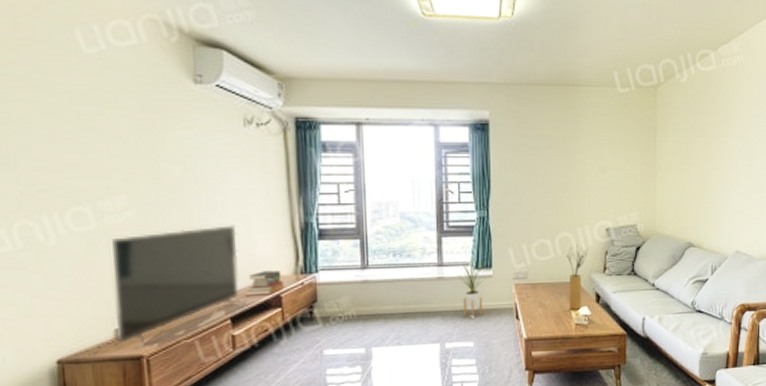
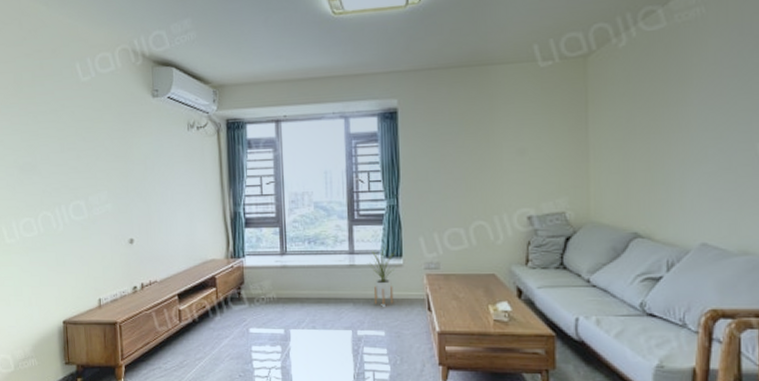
television: present [112,225,246,347] -> none [98,215,189,315]
books: present [245,270,284,296] -> none [189,254,218,276]
vase: present [567,244,589,310] -> none [483,233,508,305]

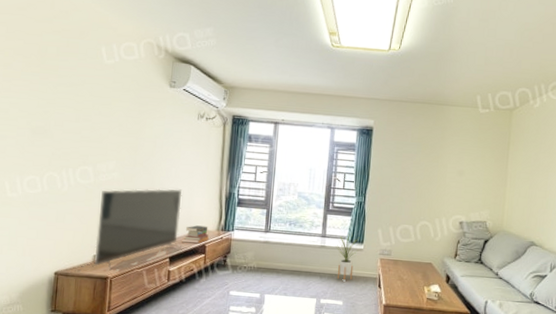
television: none [98,215,189,315] -> present [91,189,182,271]
books: none [189,254,218,276] -> present [182,225,209,244]

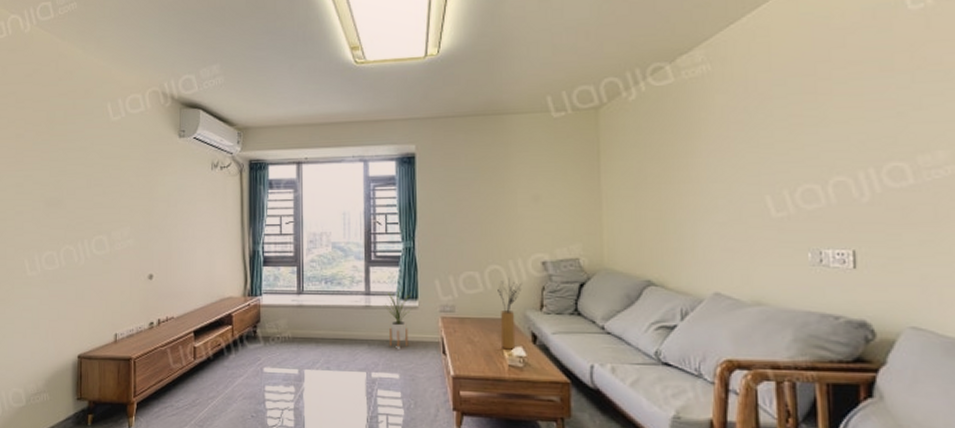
television: present [91,189,182,271] -> none [113,252,206,351]
books: present [182,225,209,244] -> none [206,292,235,313]
vase: none [423,232,444,287] -> present [498,278,522,350]

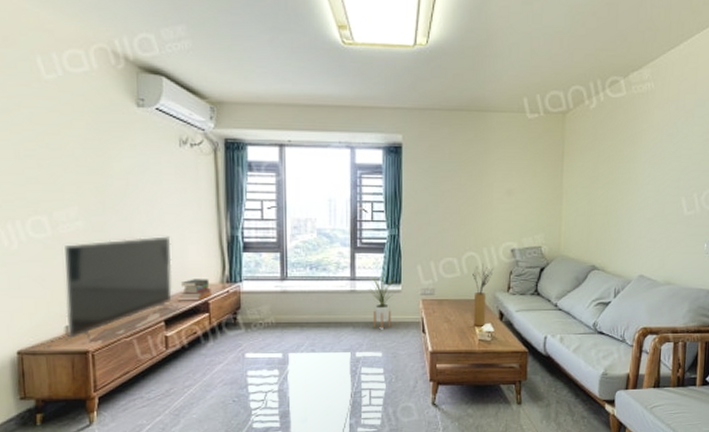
television: none [113,252,206,351] -> present [64,236,178,343]
books: none [206,292,235,313] -> present [178,279,211,301]

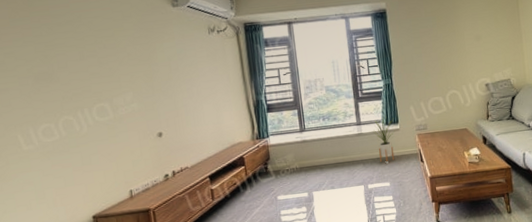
television: present [64,236,178,343] -> none [124,107,219,203]
books: present [178,279,211,301] -> none [218,138,245,159]
vase: present [473,263,494,326] -> none [456,98,473,152]

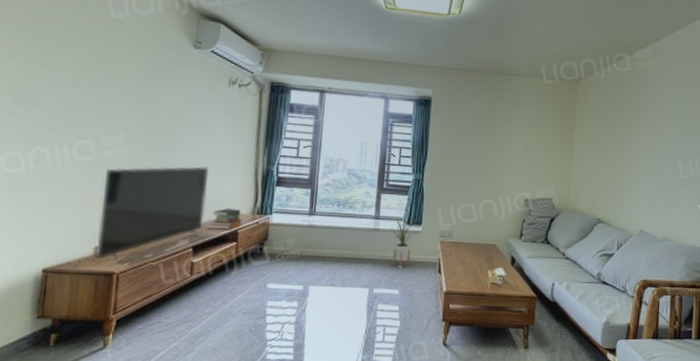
television: none [124,107,219,203] -> present [92,166,209,265]
books: none [218,138,245,159] -> present [208,208,242,230]

